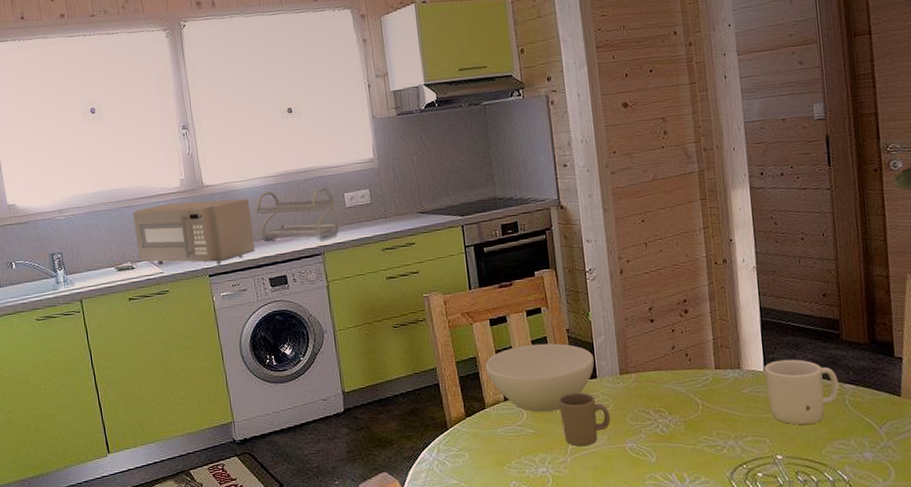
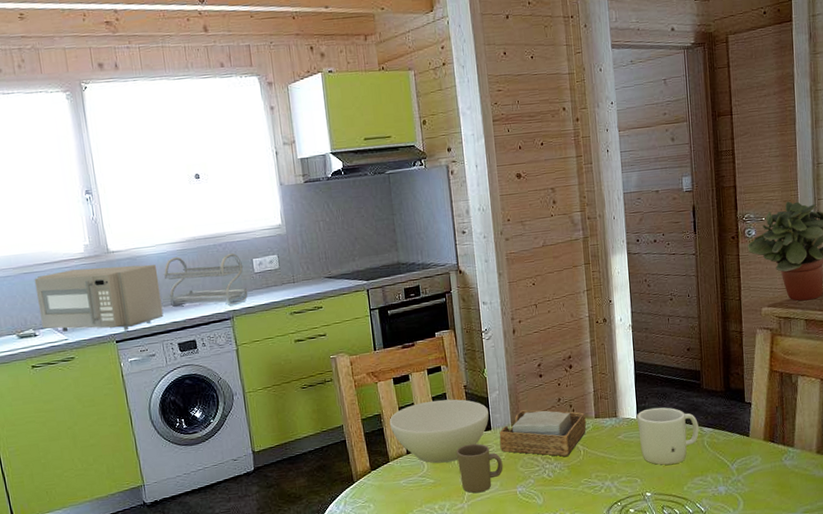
napkin holder: none [605,357,705,411] -> present [499,409,586,457]

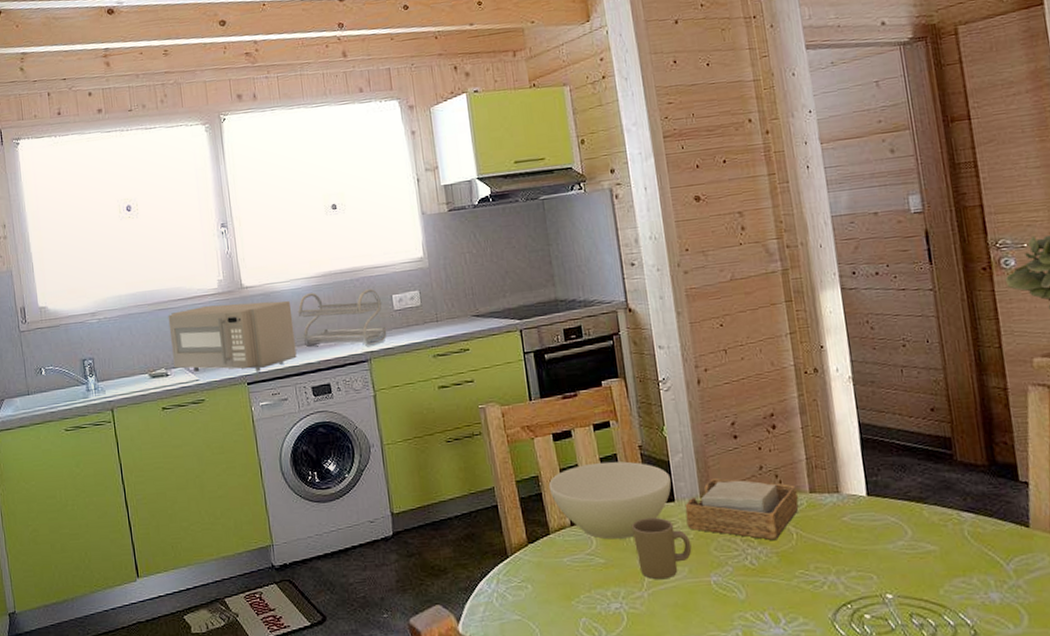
mug: present [636,407,699,465] -> none [866,482,956,559]

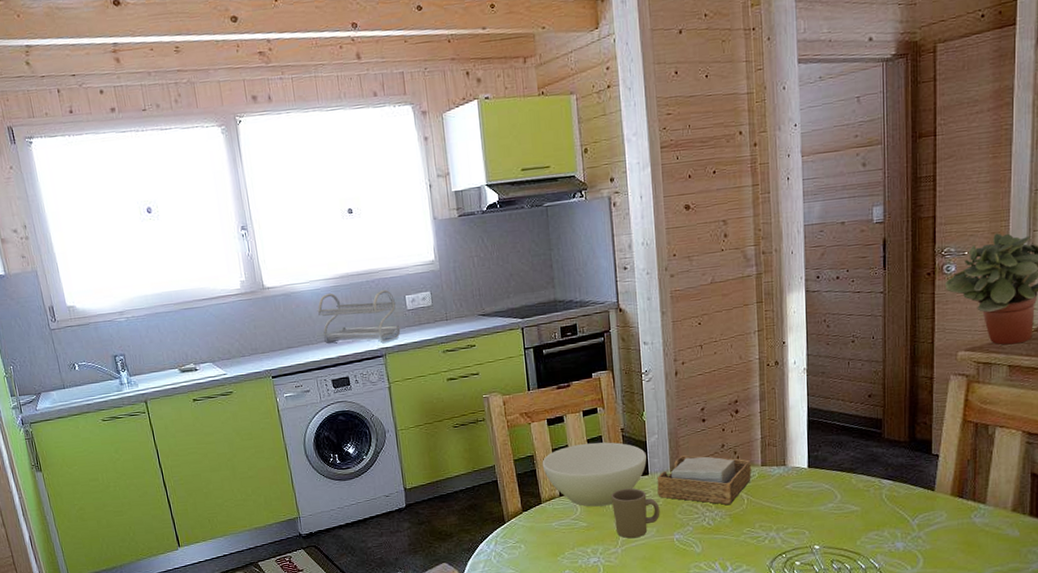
microwave: present [168,301,297,372] -> none [194,301,318,367]

